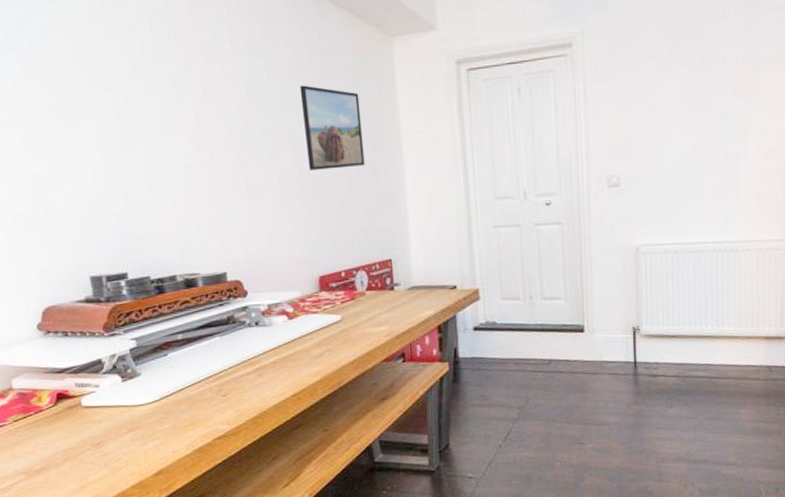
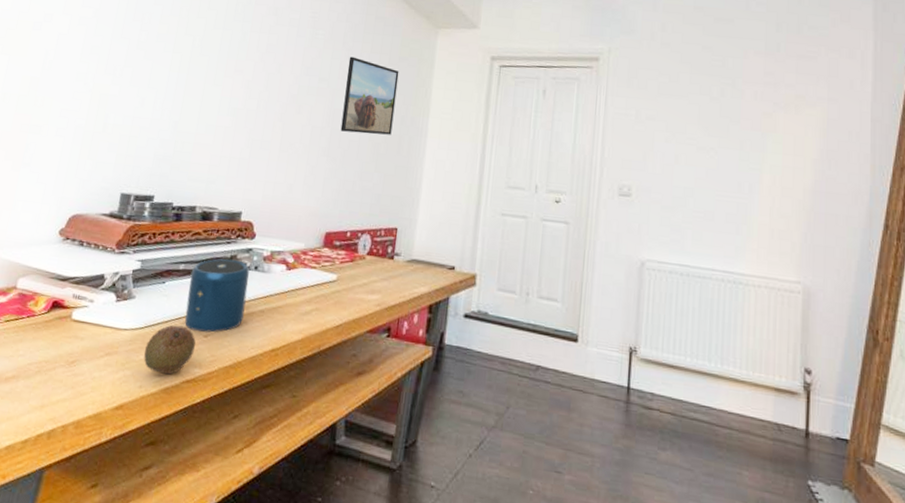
fruit: none [166,391,217,437] -> present [144,325,196,375]
speaker: none [191,320,257,393] -> present [184,259,249,333]

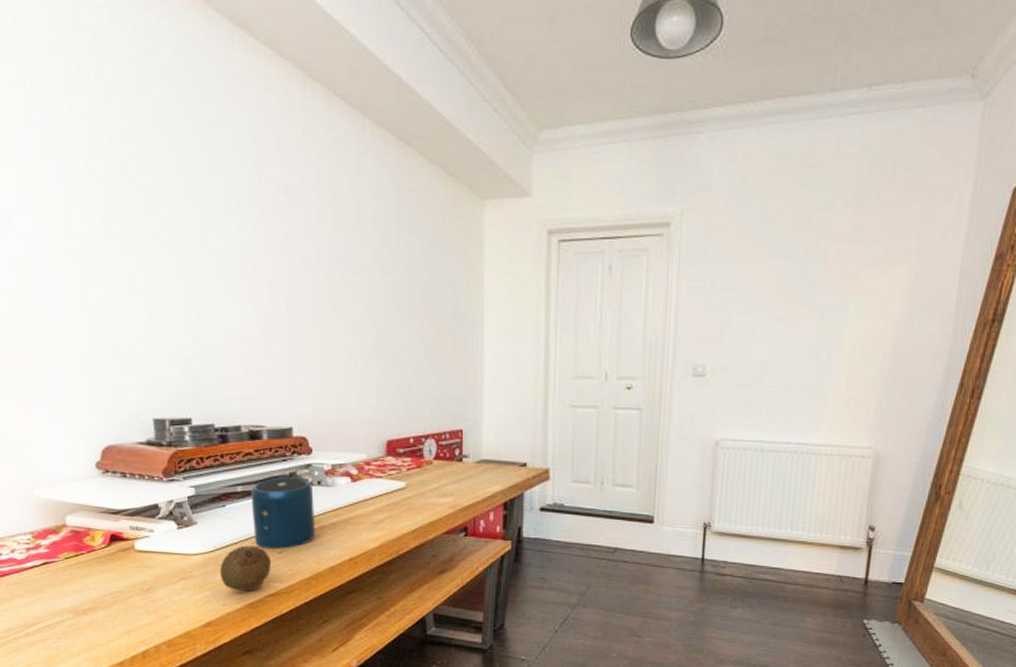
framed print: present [340,56,399,135] -> none [384,241,444,332]

